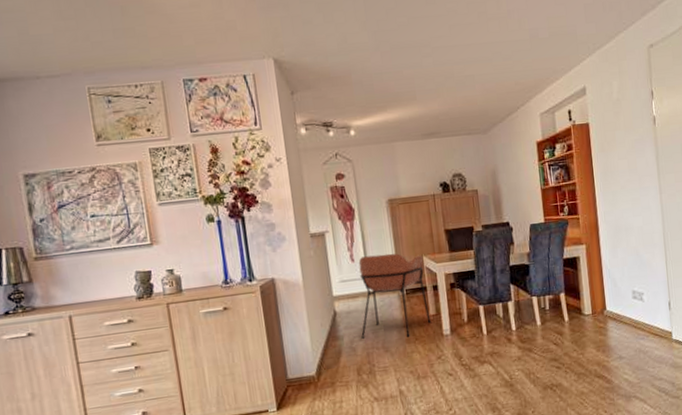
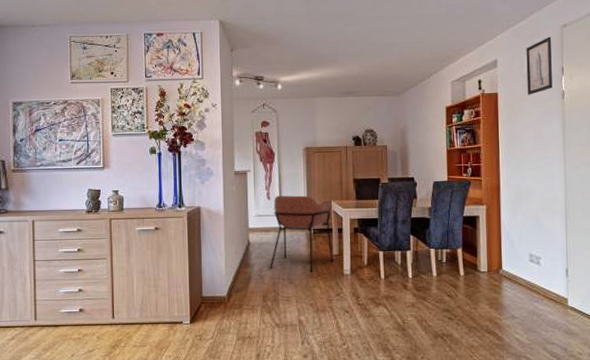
wall art: none [614,58,643,123] -> present [526,36,552,95]

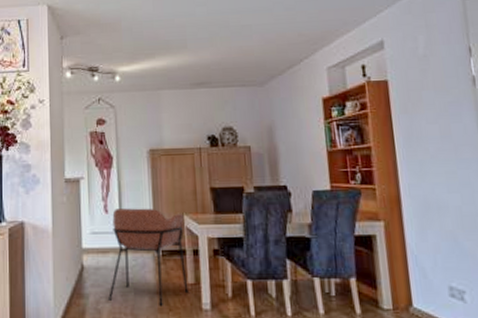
wall art: present [526,36,552,95] -> none [419,11,459,82]

